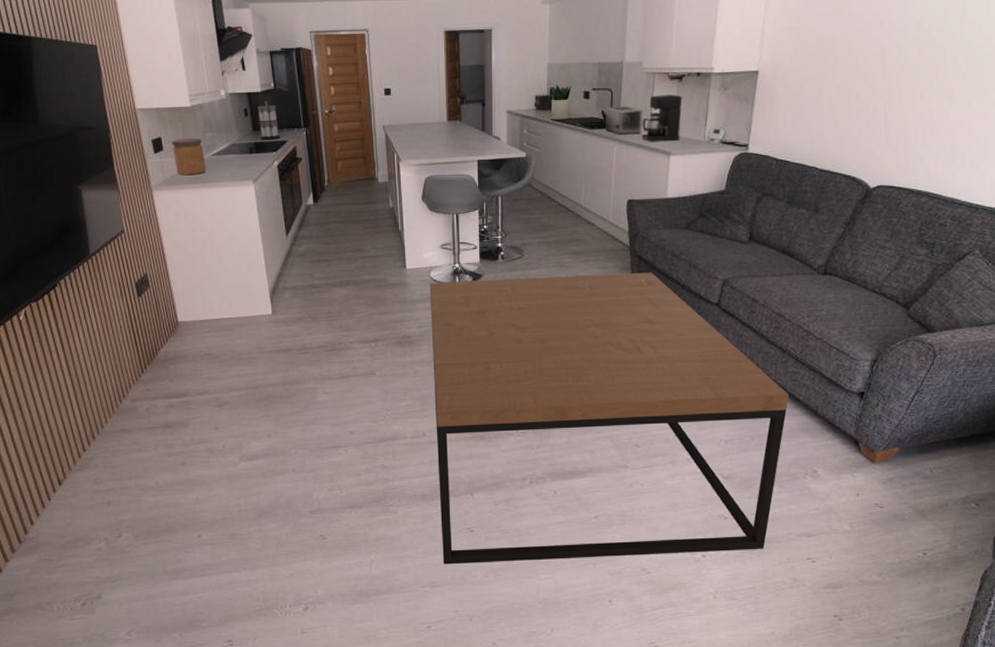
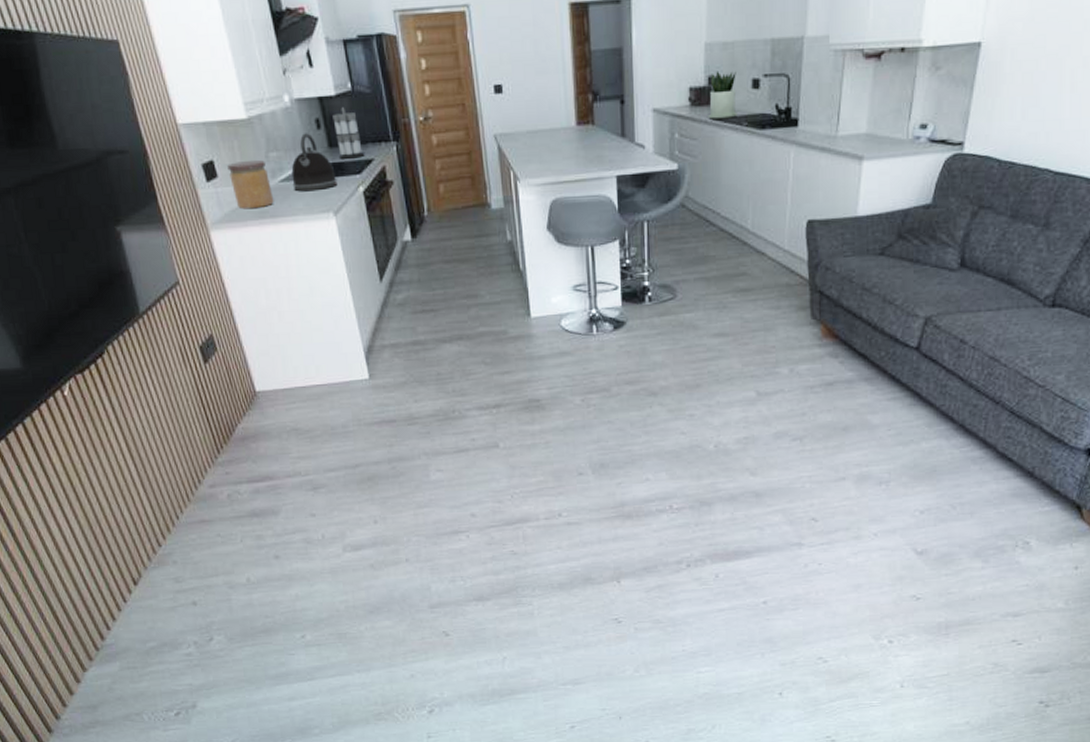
kettle: none [222,119,258,164] -> present [291,133,338,192]
coffee table: present [429,272,790,565] -> none [560,311,1001,660]
toaster: present [605,105,643,135] -> none [780,96,829,136]
coffee maker: present [641,95,683,142] -> none [826,79,881,144]

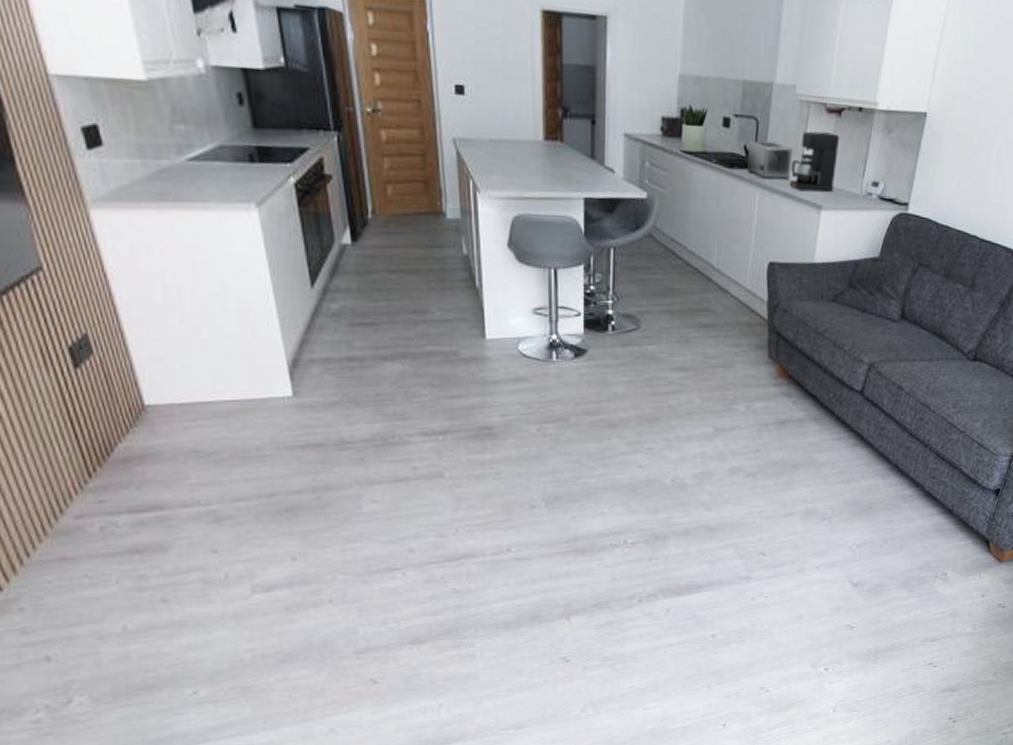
jar: present [227,159,274,210] -> none [117,130,179,189]
kettle: present [291,133,338,192] -> none [203,107,263,177]
spice rack: present [333,107,364,159] -> none [259,84,297,145]
toaster: none [780,96,829,136] -> present [747,140,793,180]
coffee maker: none [826,79,881,144] -> present [789,131,840,193]

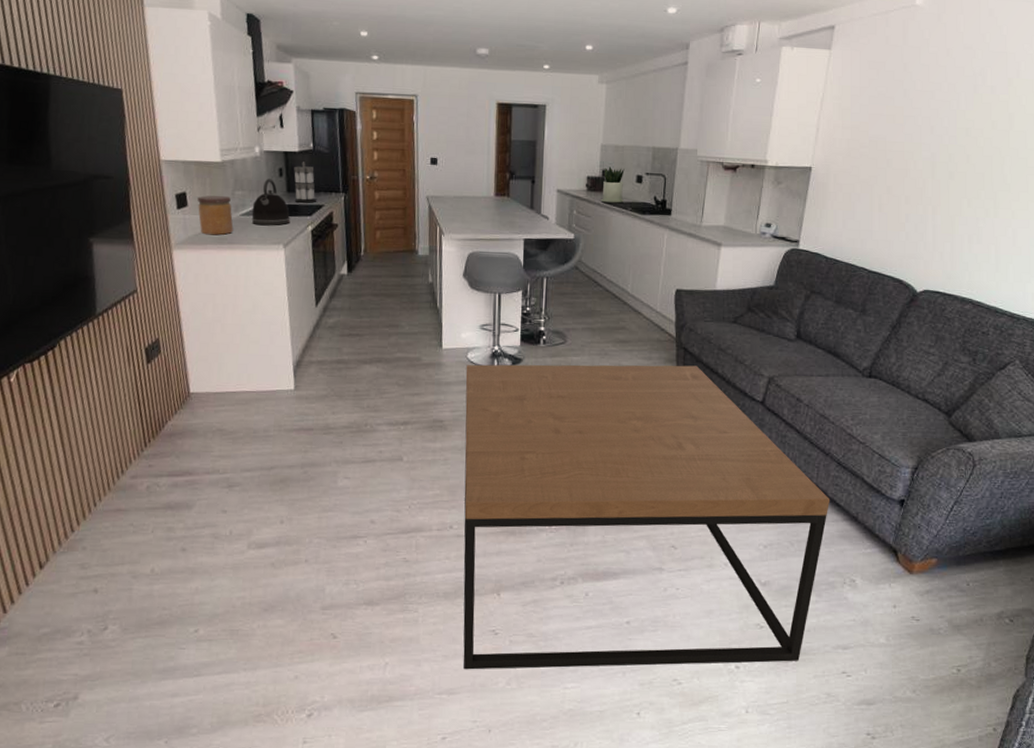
jar: none [117,130,179,189] -> present [197,195,234,236]
kettle: none [203,107,263,177] -> present [251,178,291,226]
spice rack: none [259,84,297,145] -> present [294,162,316,203]
coffee table: none [517,352,927,702] -> present [463,364,831,670]
toaster: present [747,140,793,180] -> none [657,192,695,223]
coffee maker: present [789,131,840,193] -> none [693,184,736,233]

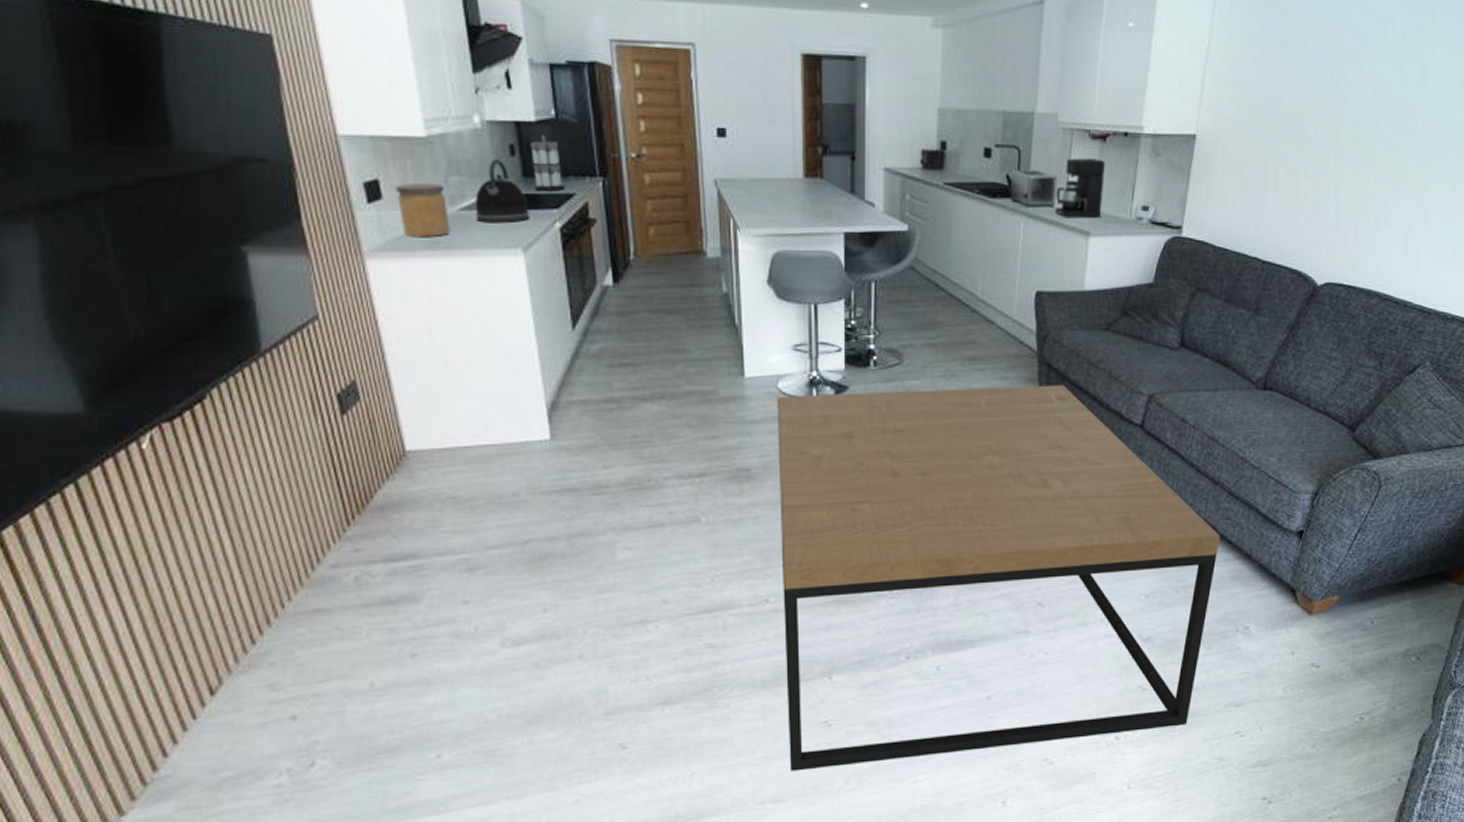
planter: present [600,166,625,204] -> none [940,136,970,184]
toaster: none [657,192,695,223] -> present [1011,169,1057,208]
coffee maker: none [693,184,736,233] -> present [1055,158,1106,219]

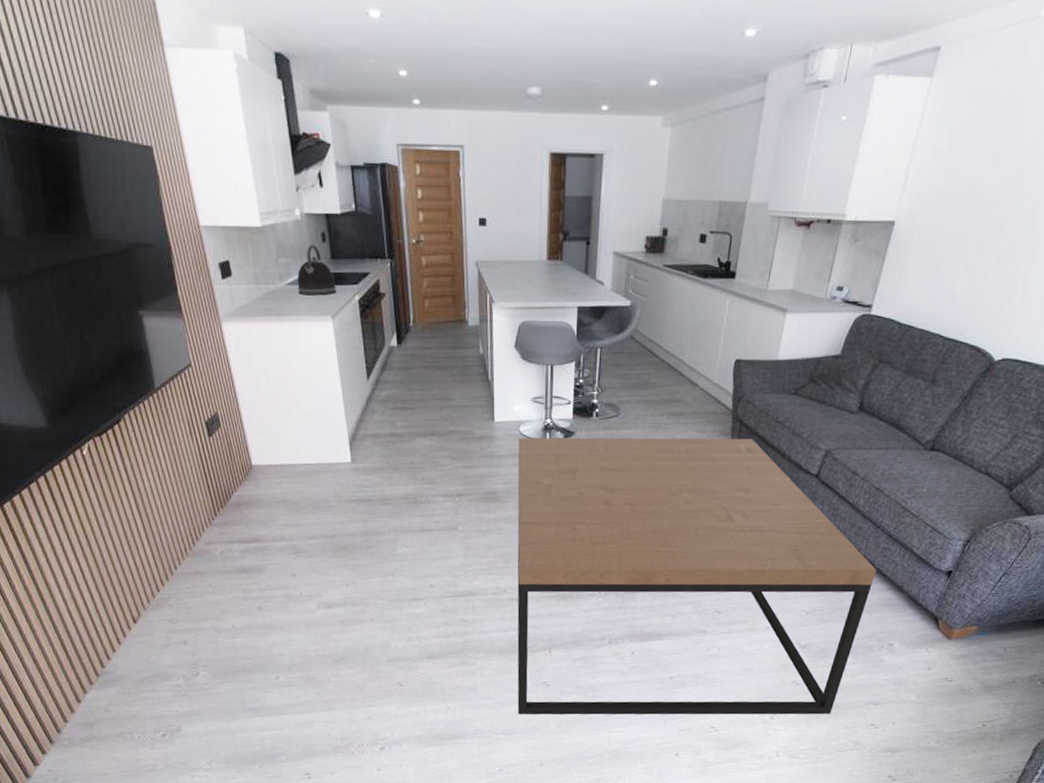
jar: present [396,182,450,238] -> none [241,263,280,307]
spice rack: present [530,135,564,191] -> none [337,225,362,271]
toaster: present [1011,169,1057,208] -> none [720,253,763,287]
coffee maker: present [1055,158,1106,219] -> none [758,243,808,297]

